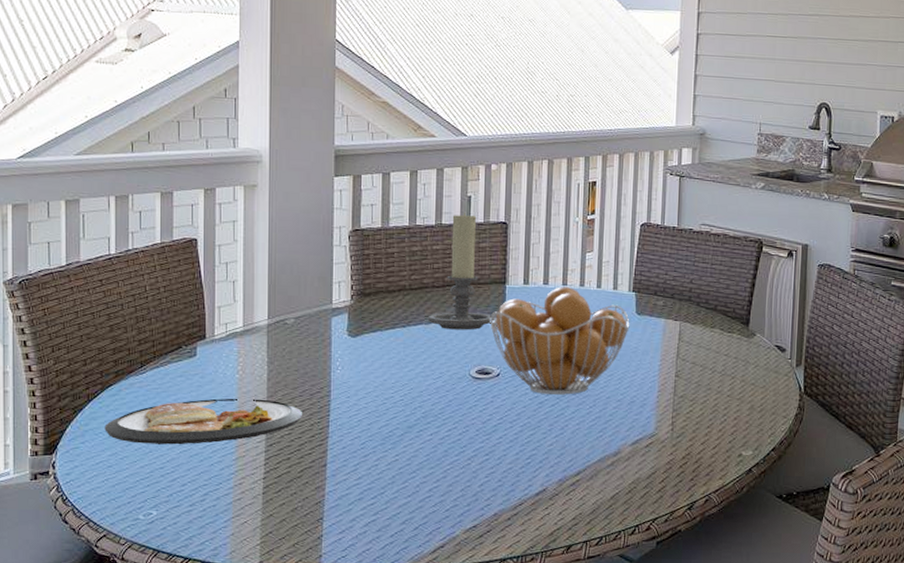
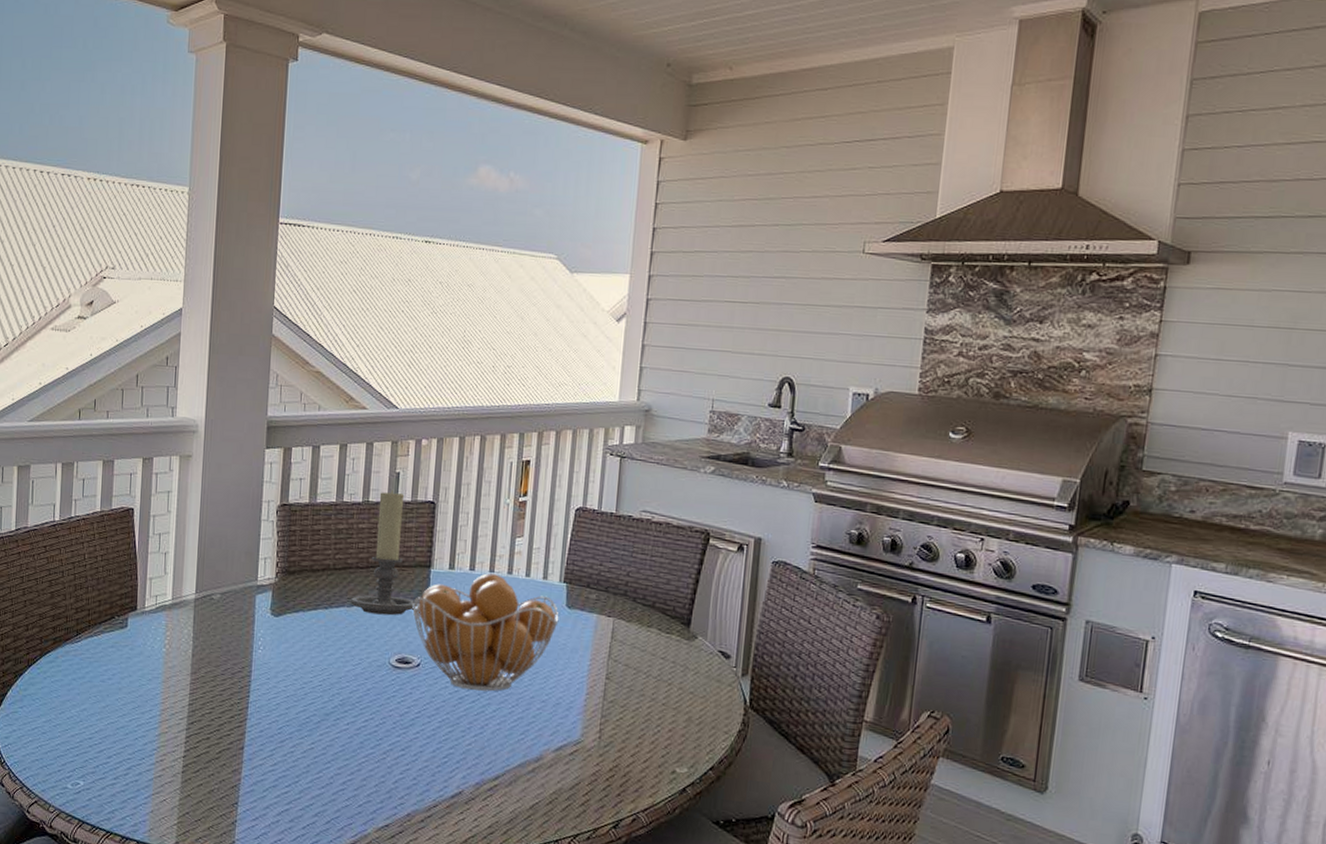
dish: present [104,398,302,445] -> none [41,671,223,717]

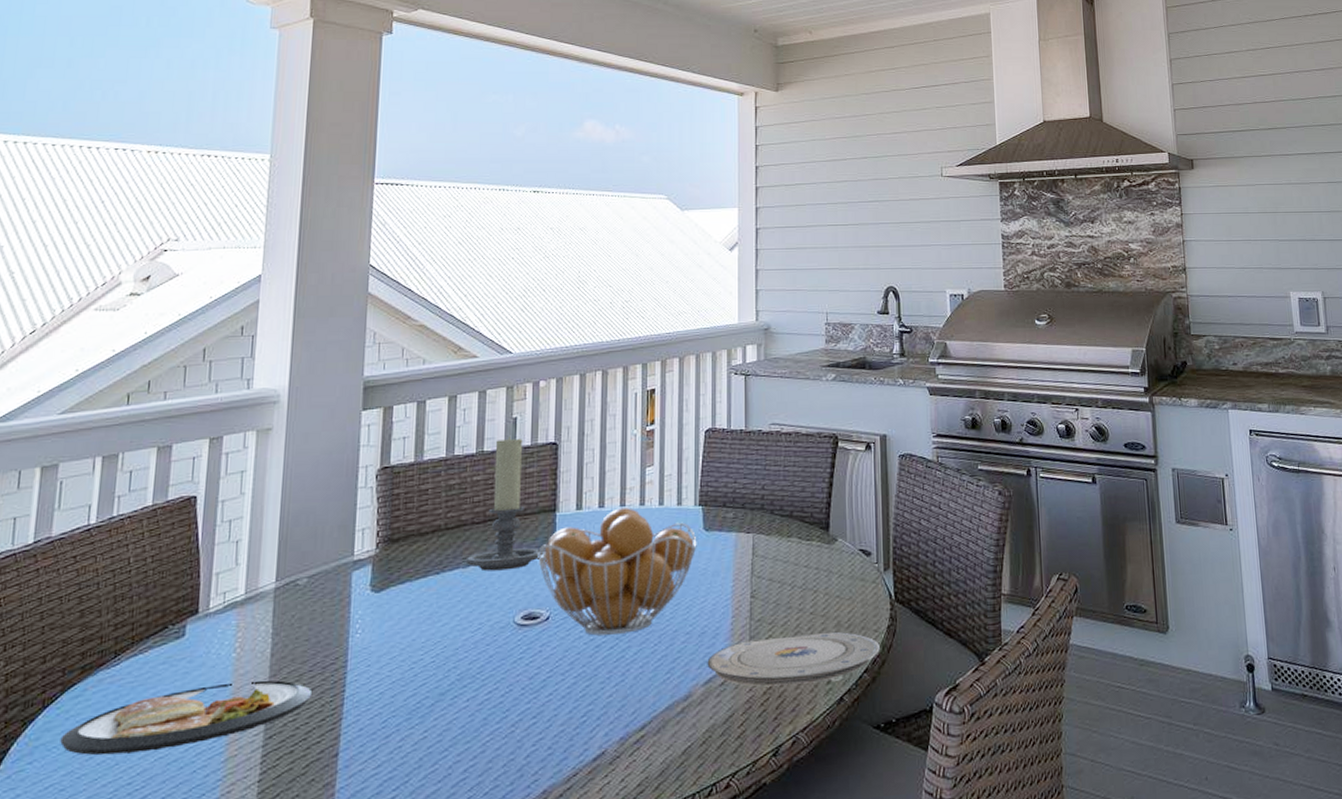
dish: none [41,671,223,717] -> present [60,680,311,756]
plate: none [559,718,728,770] -> present [707,631,880,687]

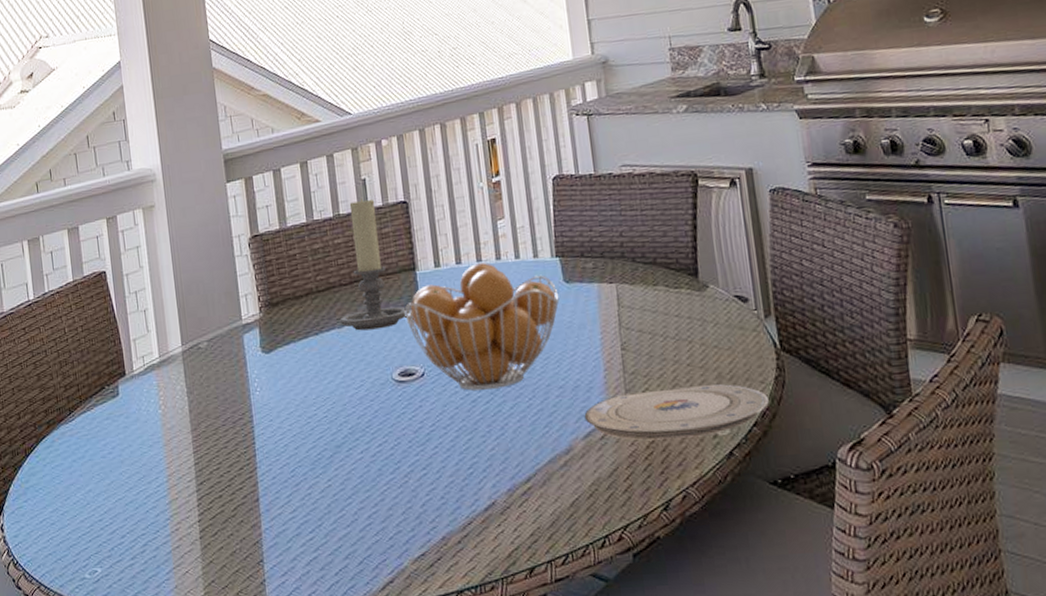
dish: present [60,680,311,756] -> none [43,433,228,496]

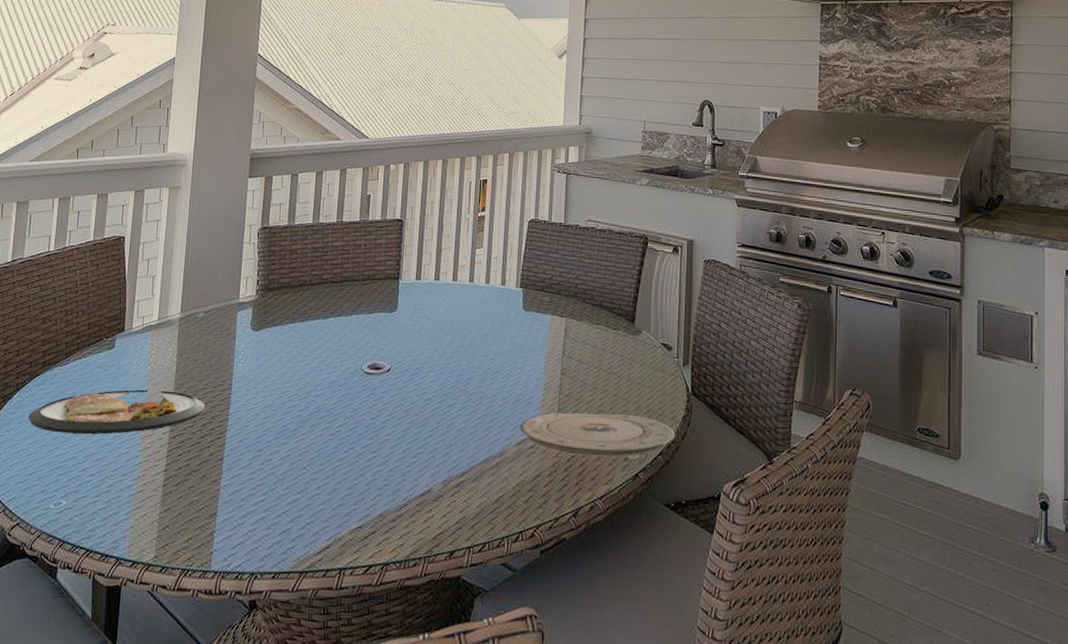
dish: none [43,433,228,496] -> present [28,389,205,435]
candle holder: present [339,198,414,331] -> none [325,211,392,325]
fruit basket: present [404,263,560,391] -> none [383,282,517,392]

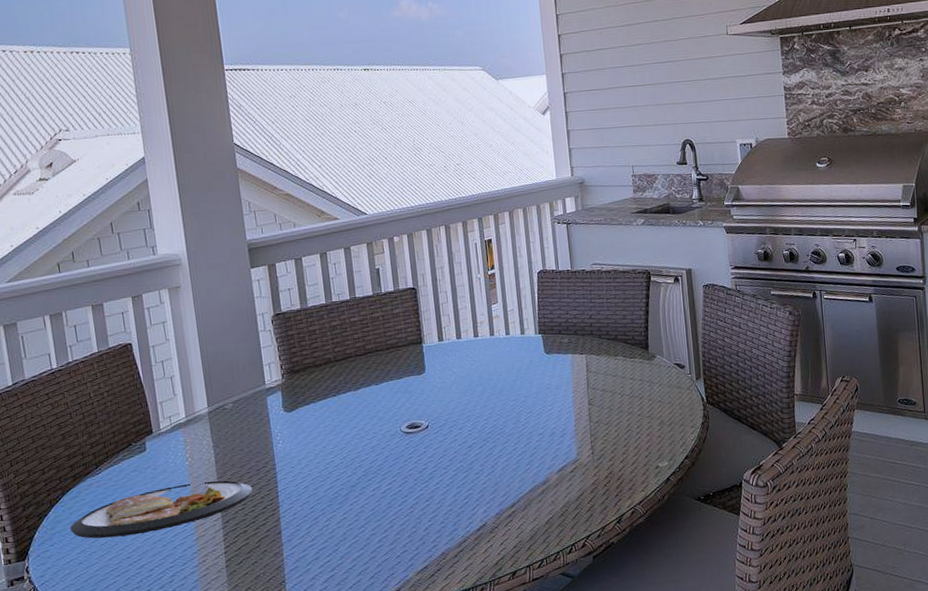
plate: present [520,412,675,457] -> none [558,428,697,472]

